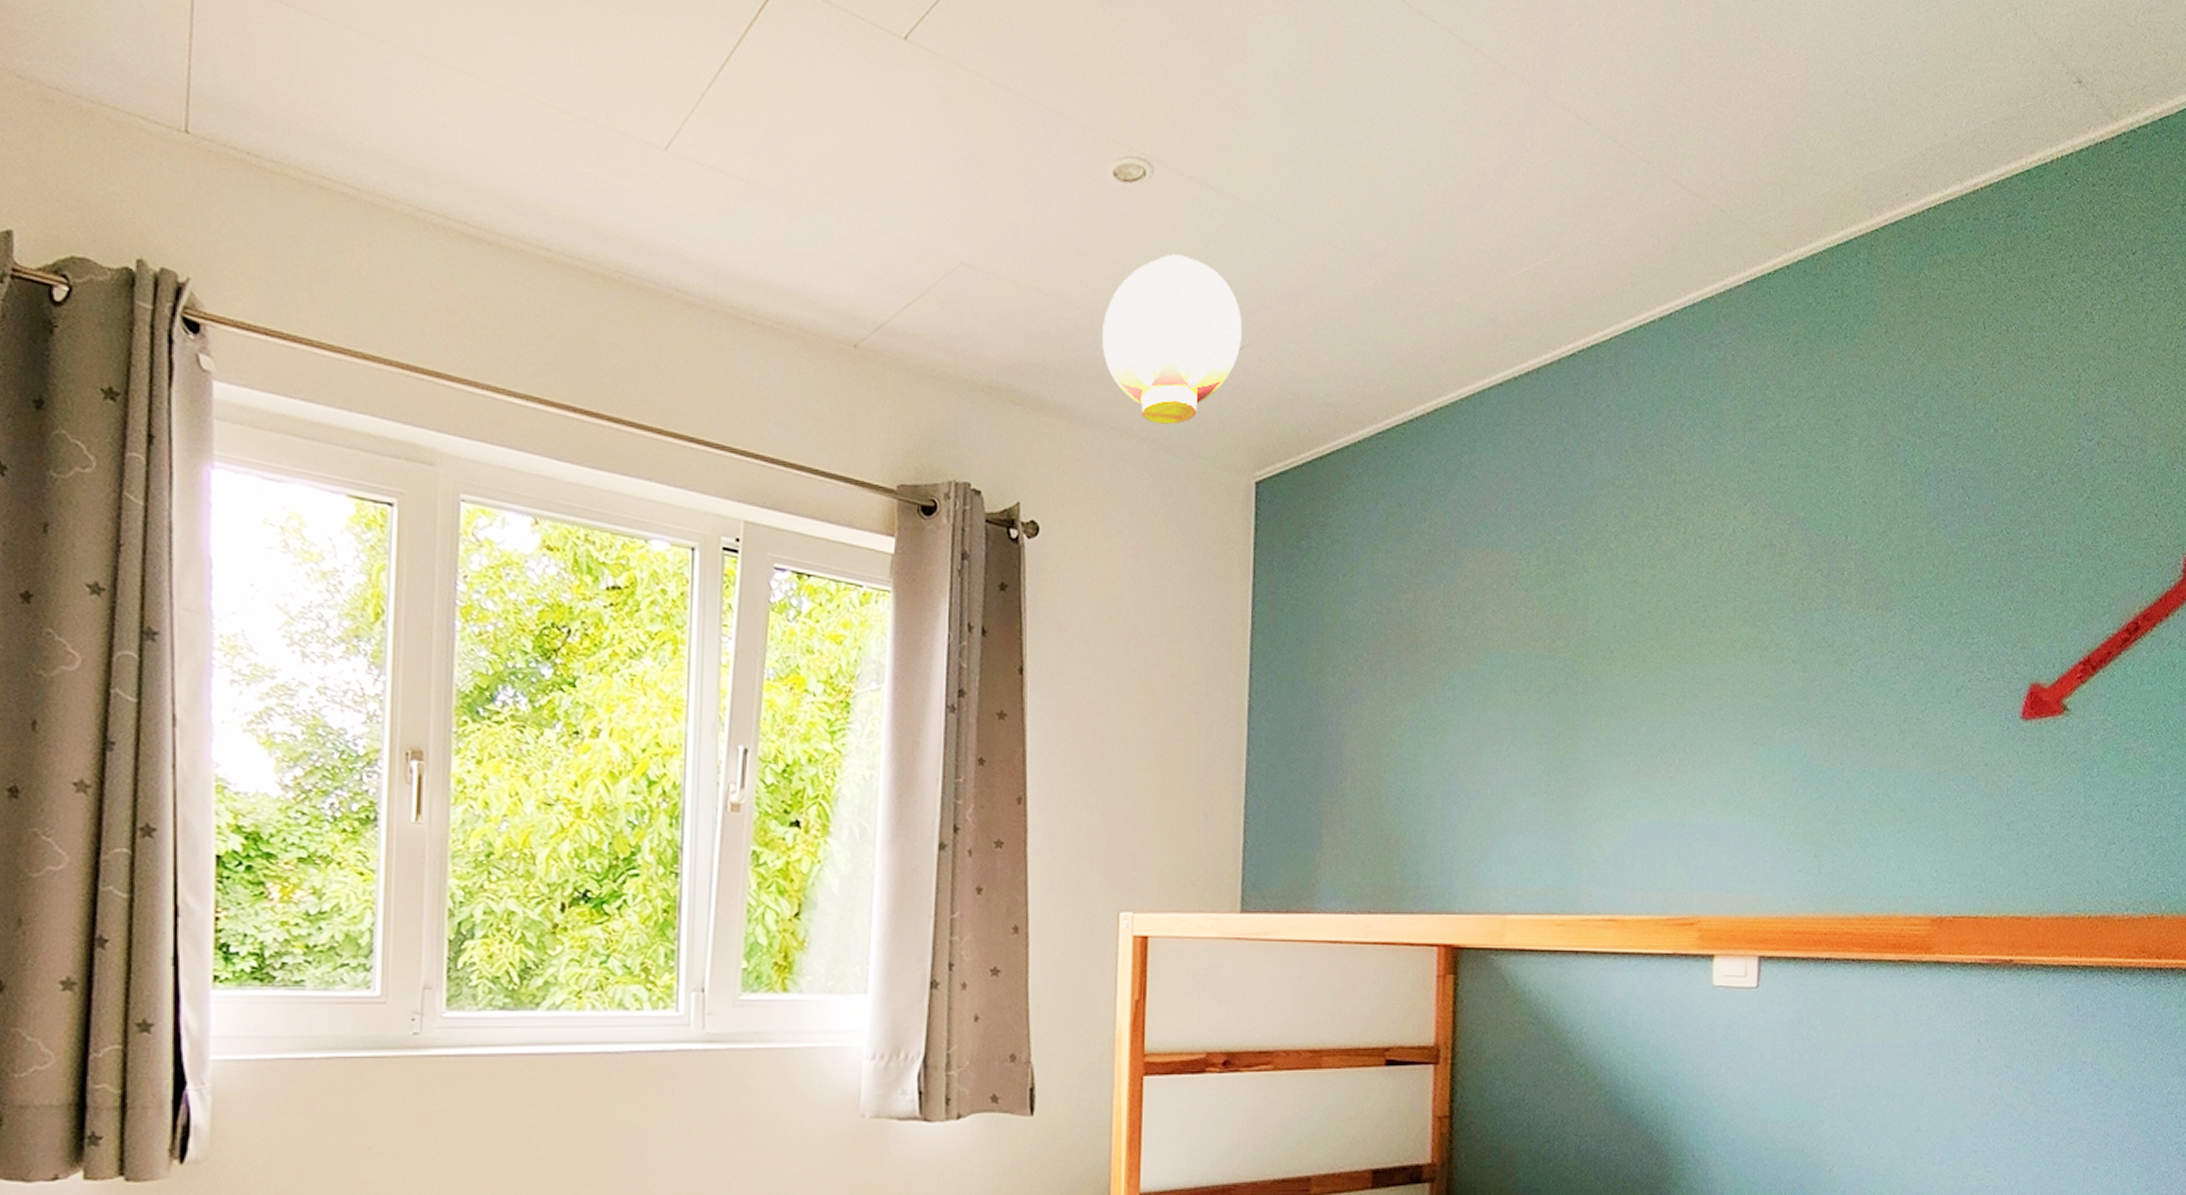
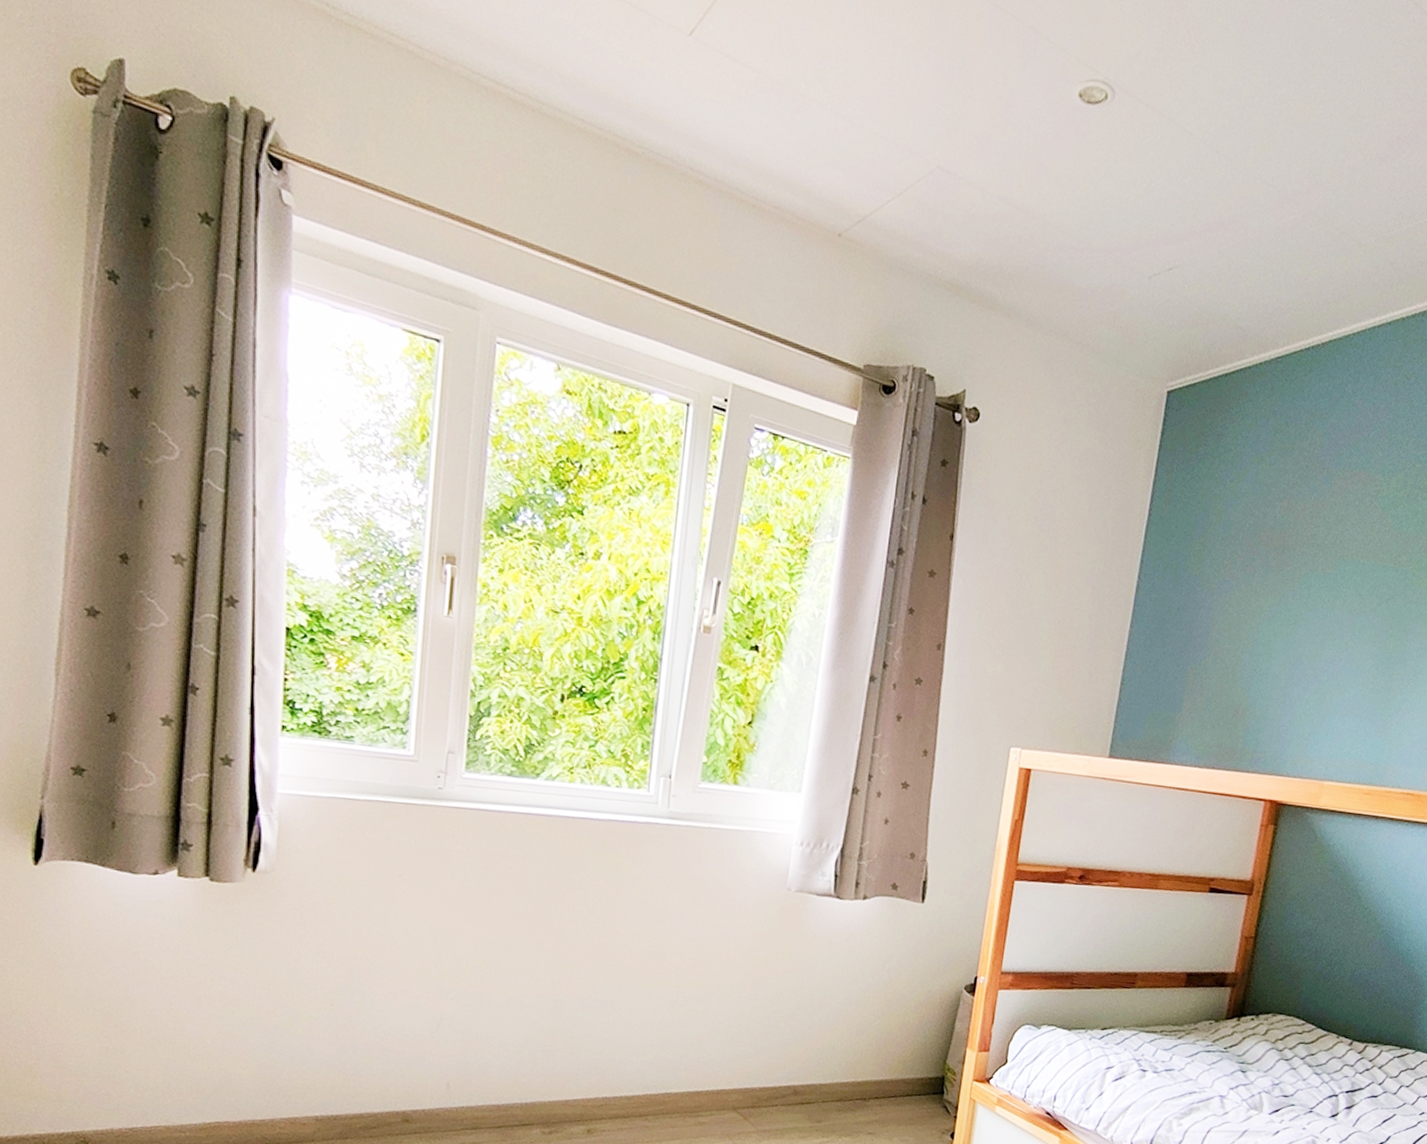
paper lantern: present [1102,254,1242,425] -> none [1051,175,1175,333]

